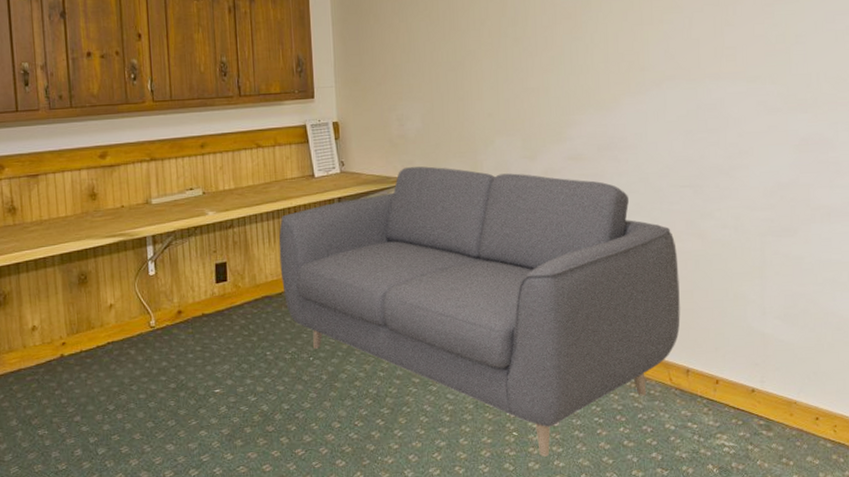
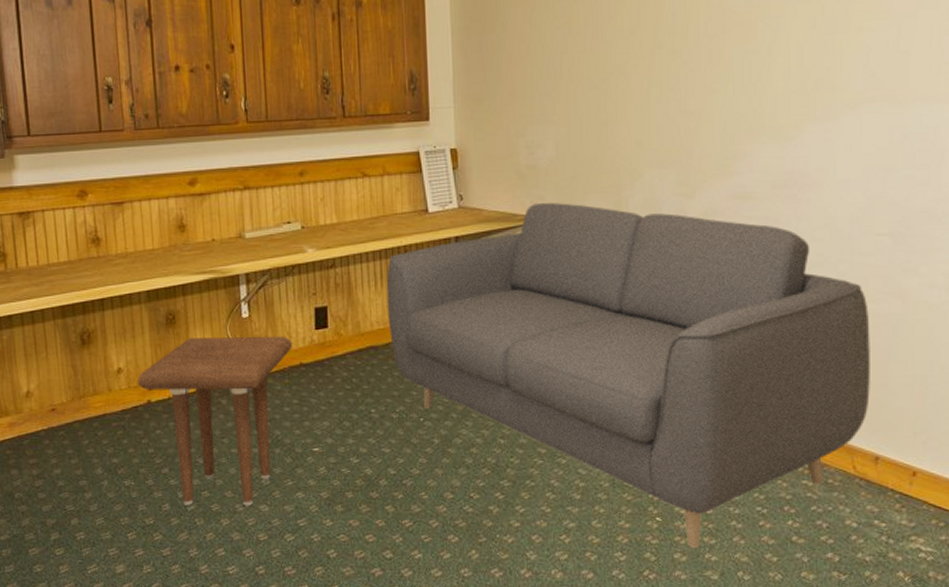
side table: none [50,290,195,450] -> present [137,336,292,506]

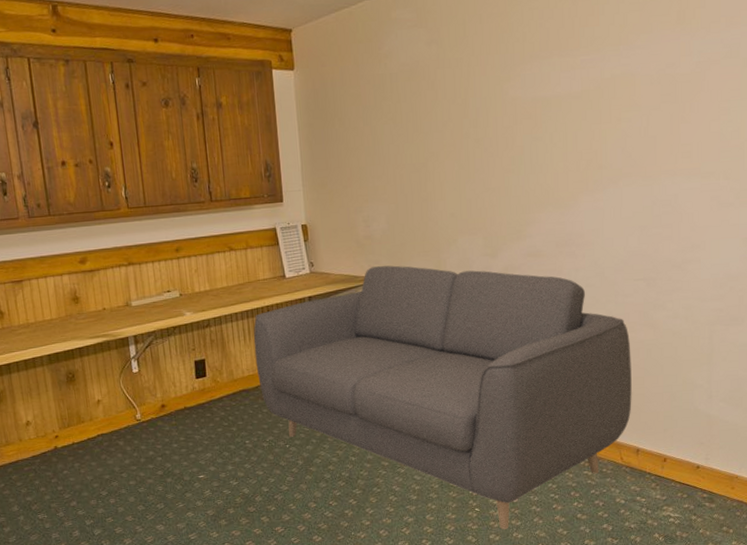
side table: present [137,336,292,506] -> none [44,385,177,531]

